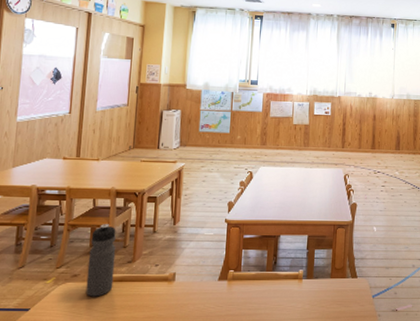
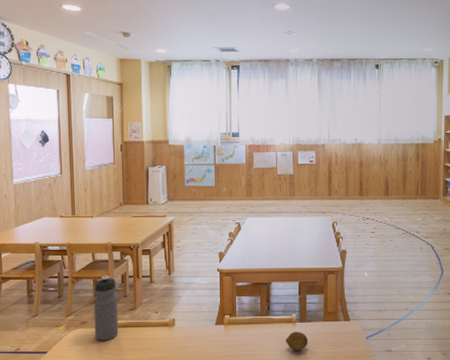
fruit: none [291,289,314,310] -> present [286,332,308,351]

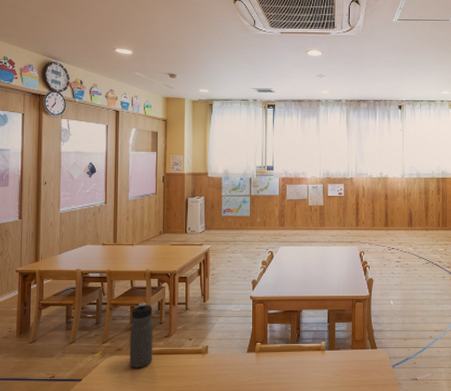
fruit: present [286,332,308,351] -> none [315,360,336,379]

